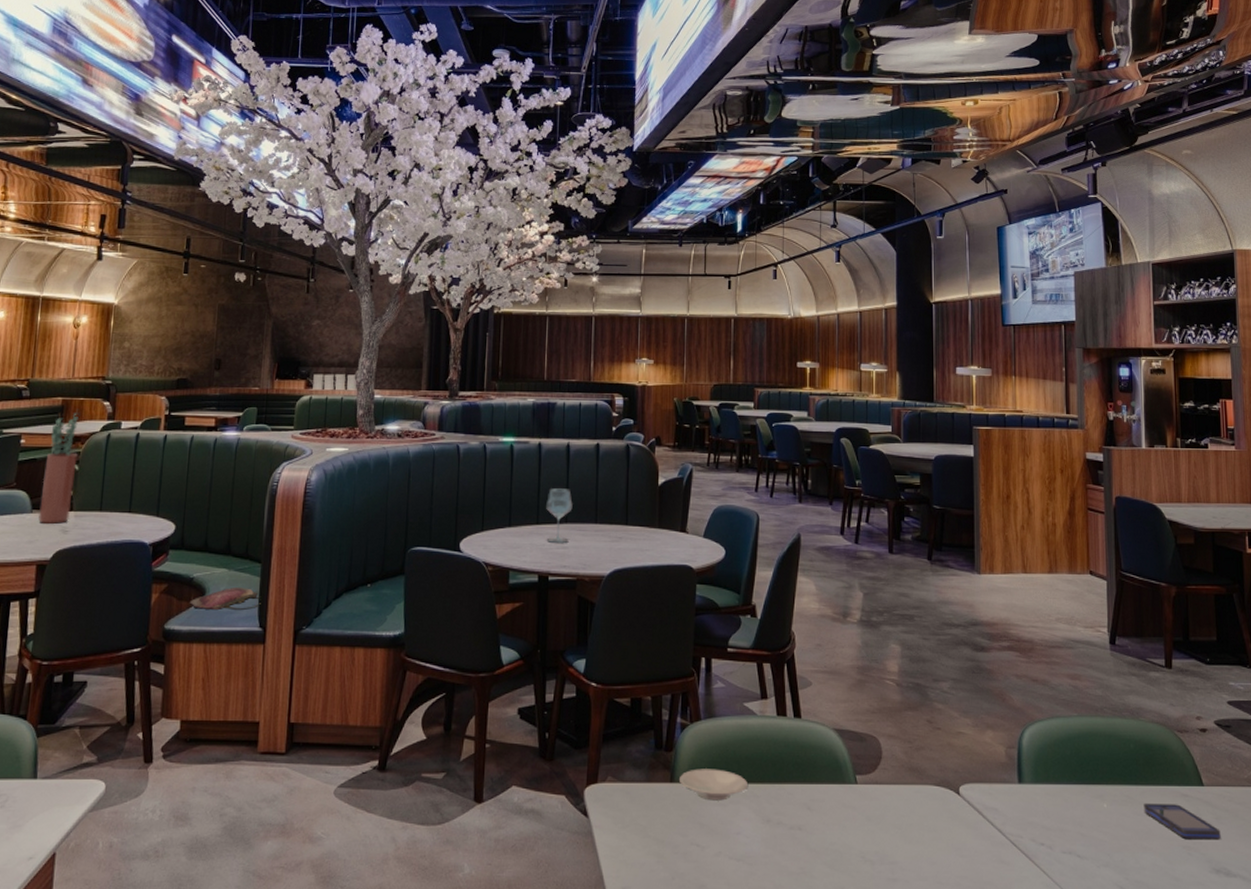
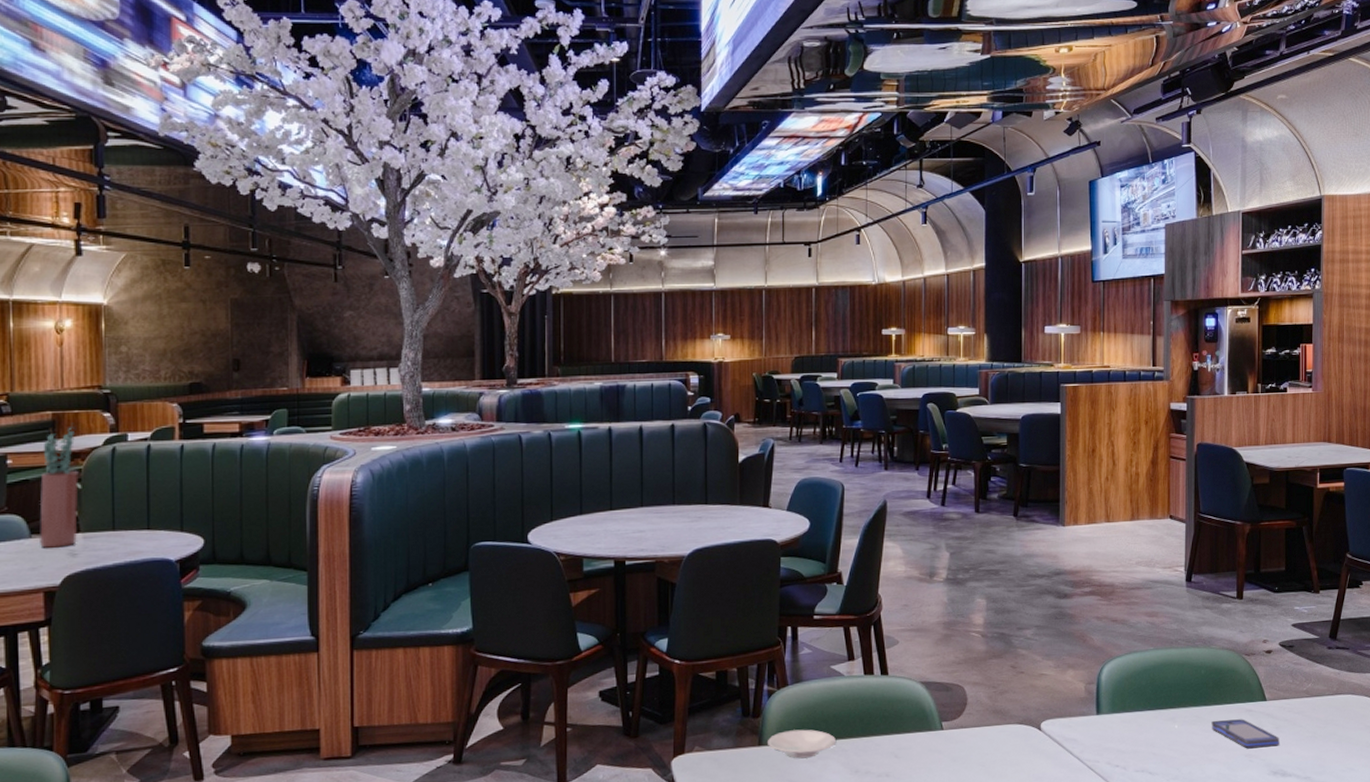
handbag: present [189,587,261,611] -> none [228,597,311,623]
wine glass: present [545,488,573,543] -> none [618,472,648,527]

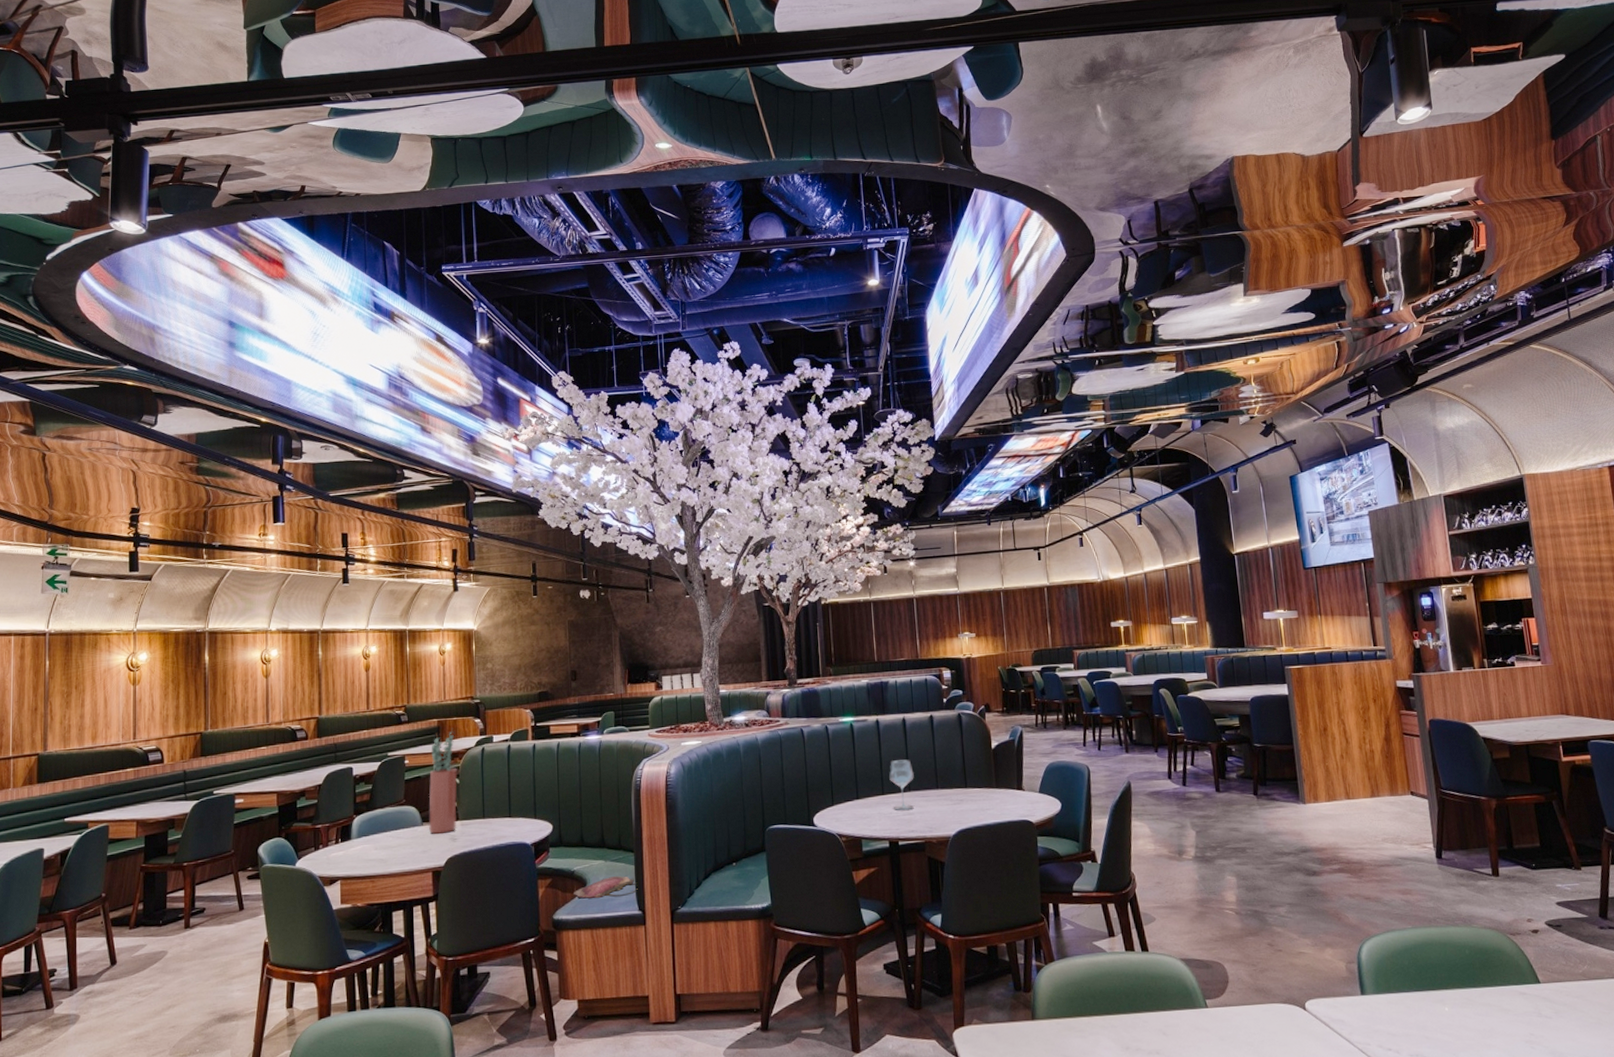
handbag: none [228,597,311,623] -> present [573,876,638,899]
wine glass: none [618,472,648,527] -> present [888,759,914,810]
saucer: present [767,729,837,759] -> none [1039,1004,1106,1034]
mobile phone: present [1211,719,1280,748] -> none [1483,1002,1562,1034]

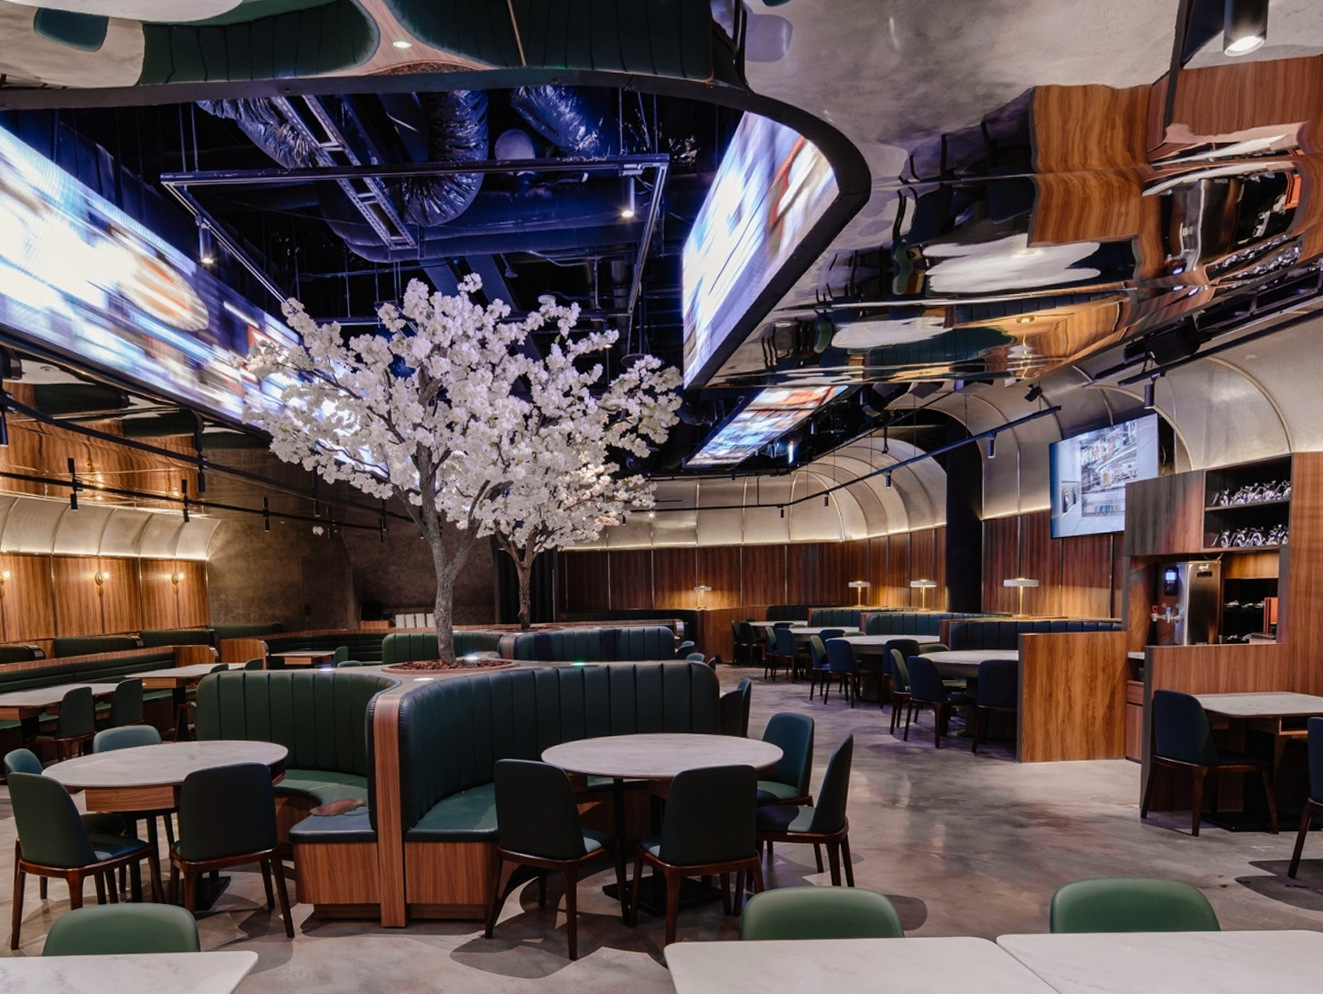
vase: present [428,728,457,834] -> none [167,654,196,752]
wine glass: present [888,759,914,810] -> none [616,704,642,751]

